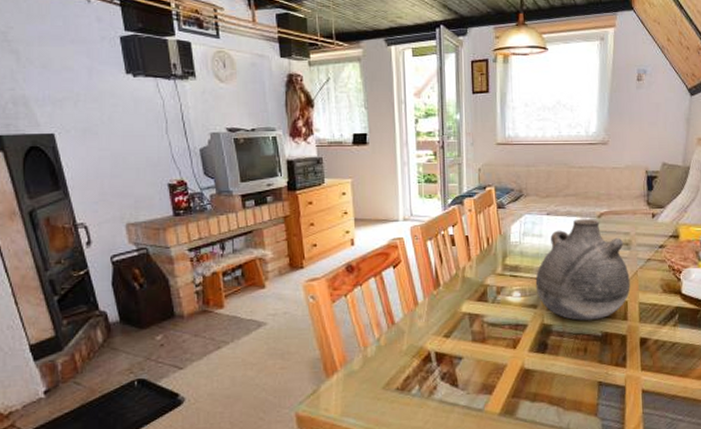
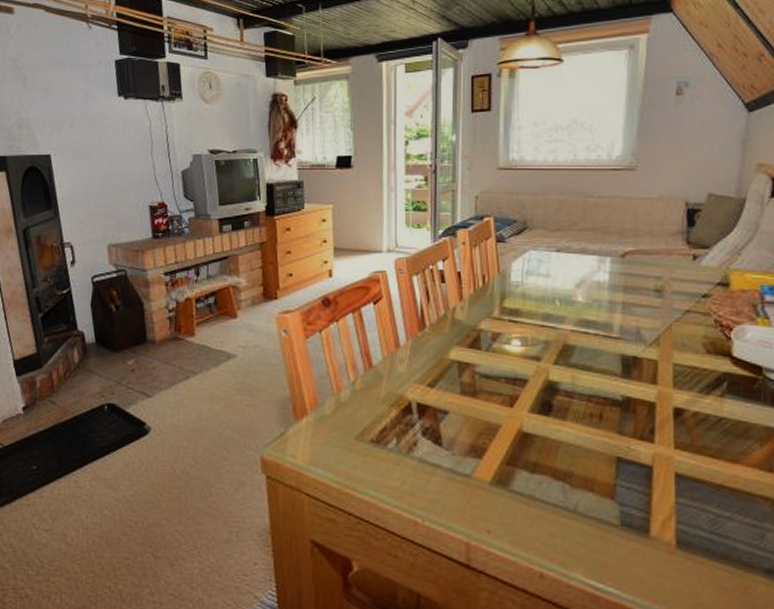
vase: present [535,218,630,320] -> none [539,257,662,380]

